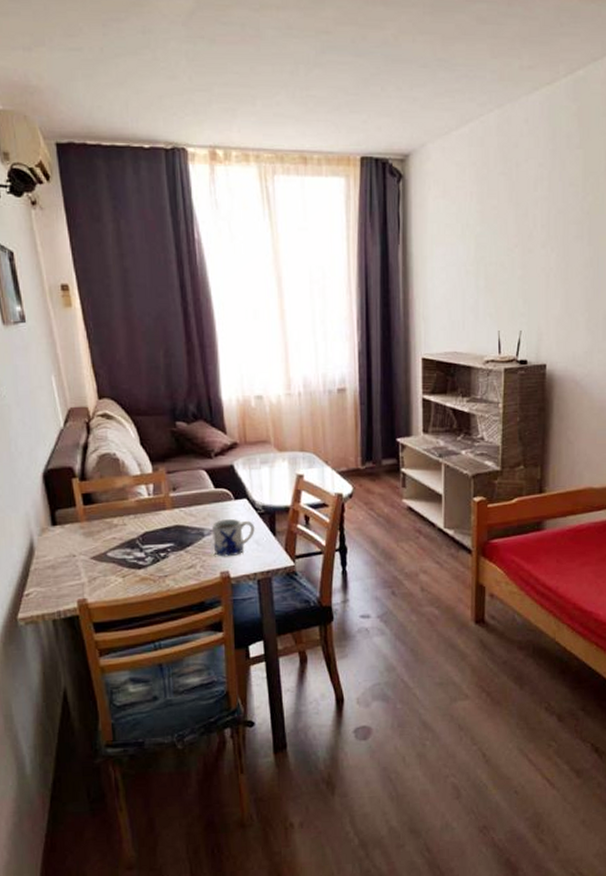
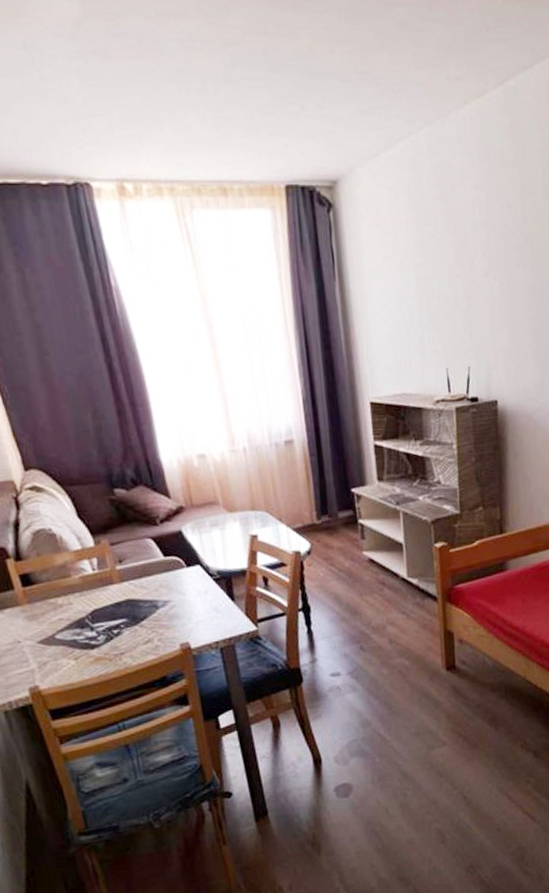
mug: present [211,519,255,557] -> none [165,587,212,629]

